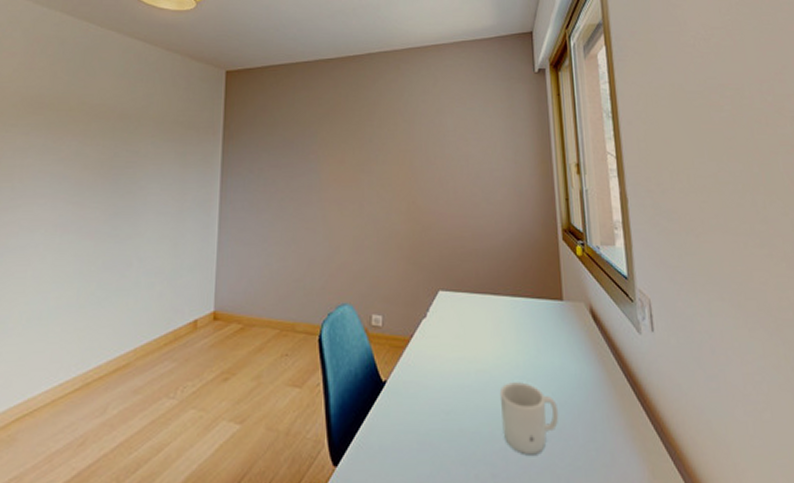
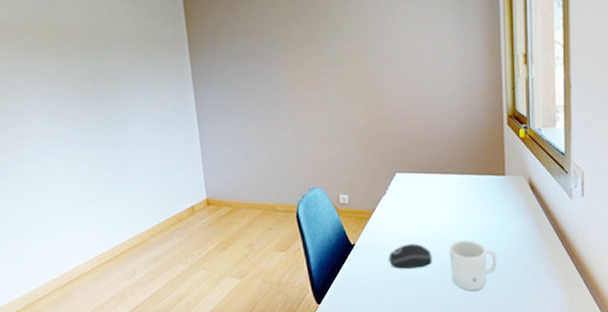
computer mouse: none [426,384,480,419] -> present [388,244,432,269]

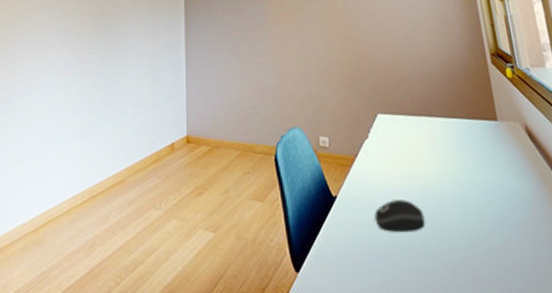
mug: present [448,240,498,291] -> none [442,198,504,268]

